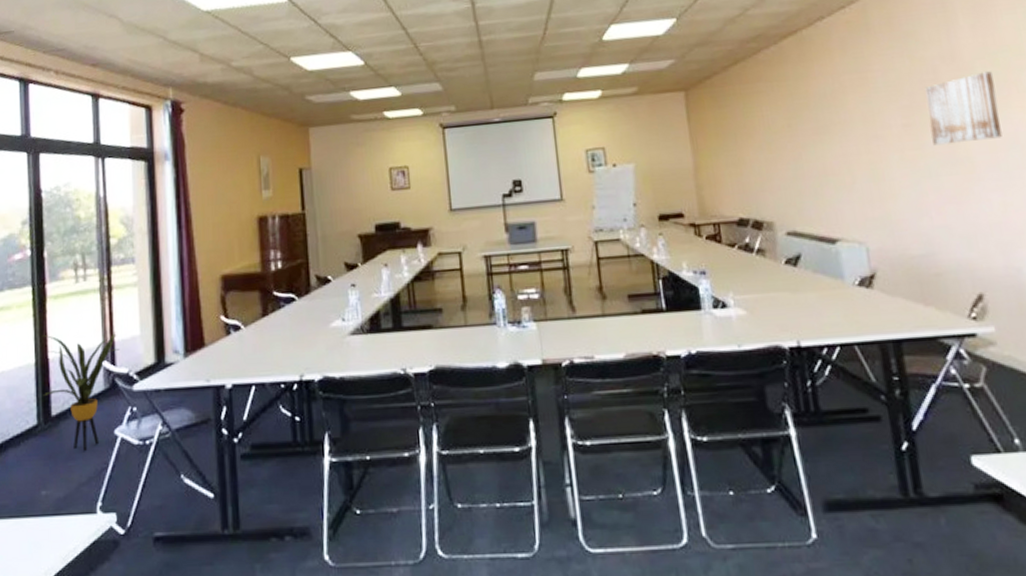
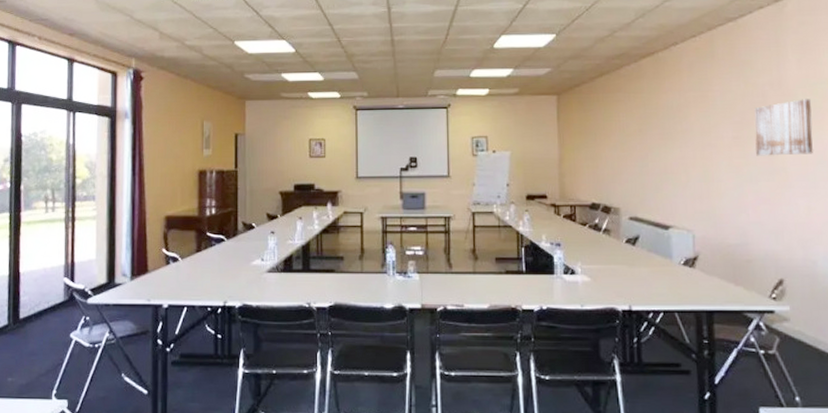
house plant: present [41,331,120,451] -> none [14,253,79,348]

